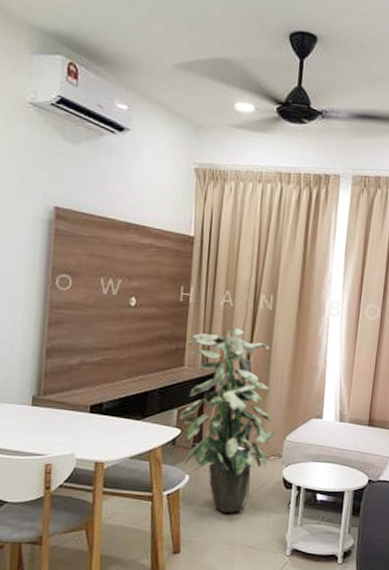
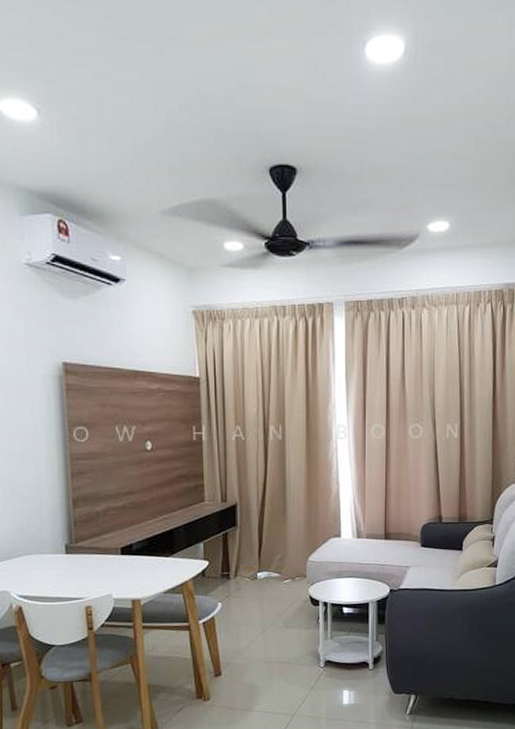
indoor plant: present [179,328,277,513] -> none [206,461,299,635]

